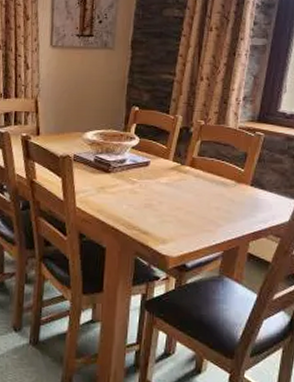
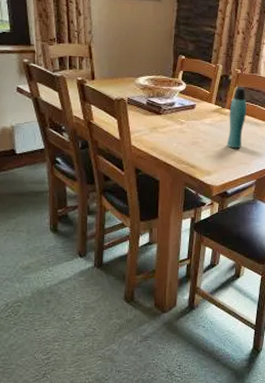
bottle: none [186,140,212,213] -> present [227,87,247,149]

